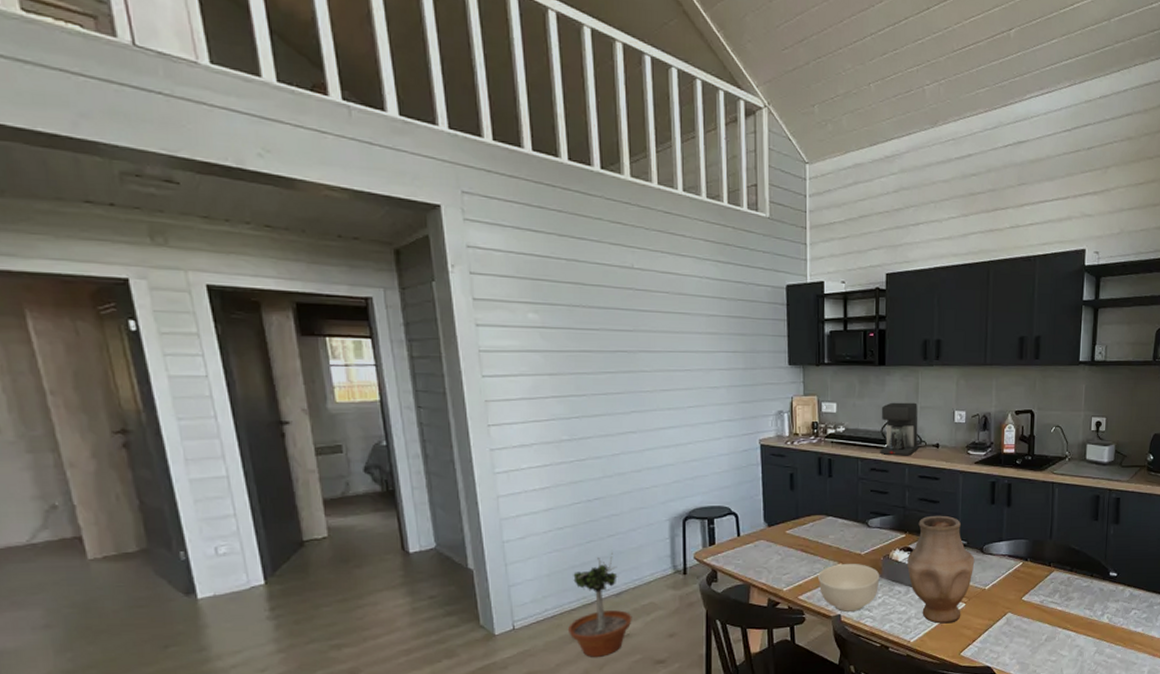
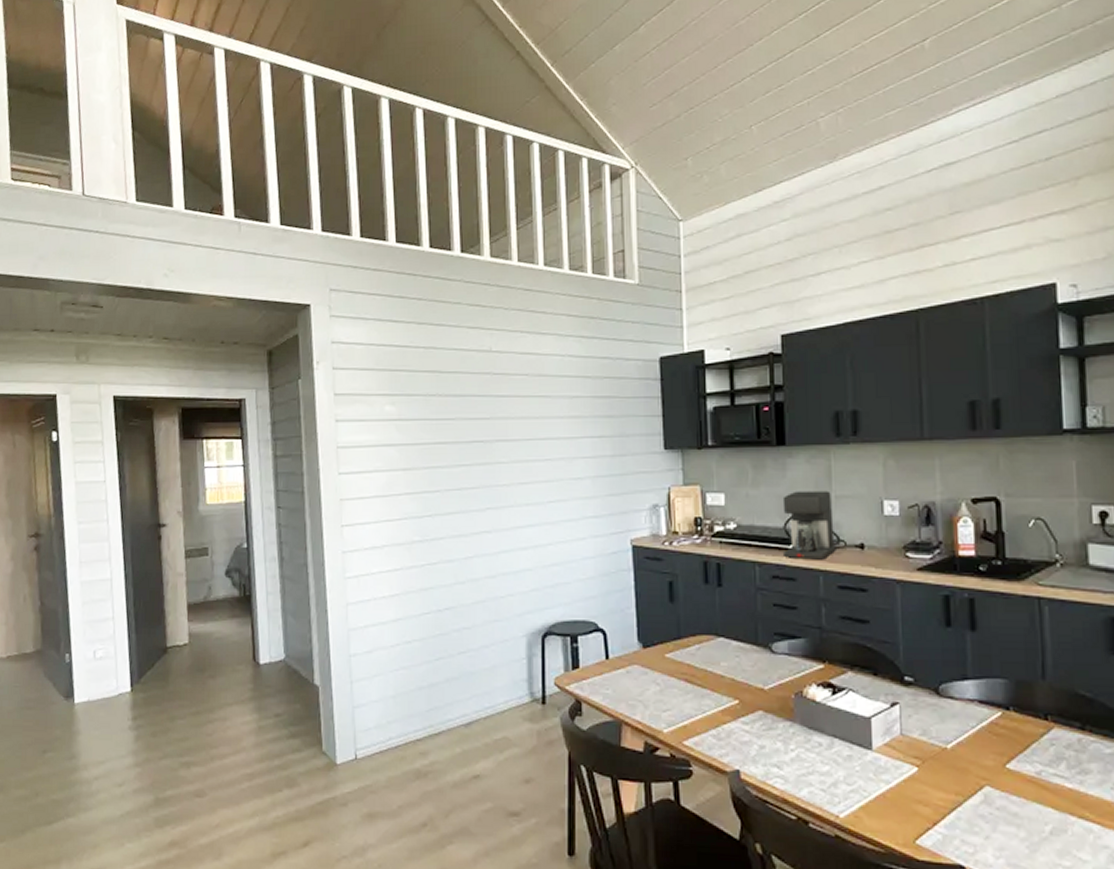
potted tree: present [567,552,632,657] -> none [411,673,483,801]
bowl: present [818,563,880,612] -> none [708,700,792,767]
vase: present [907,515,975,624] -> none [829,640,928,795]

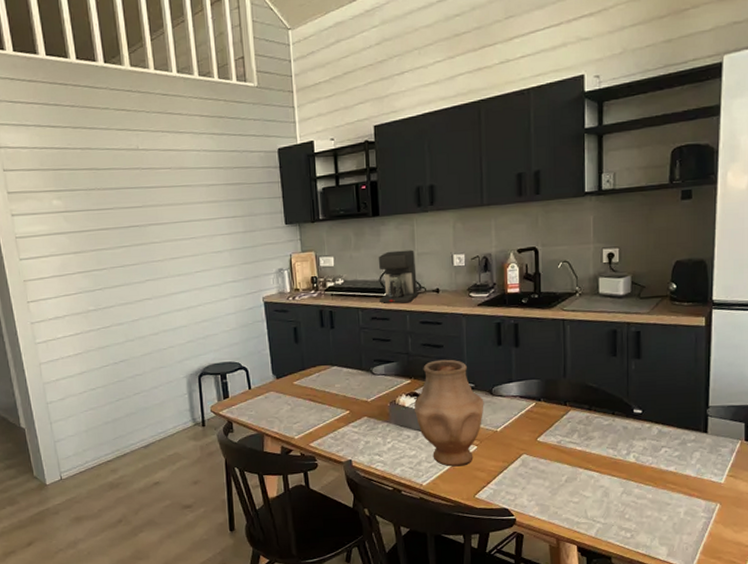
vase: none [829,640,928,795] -> present [414,359,484,467]

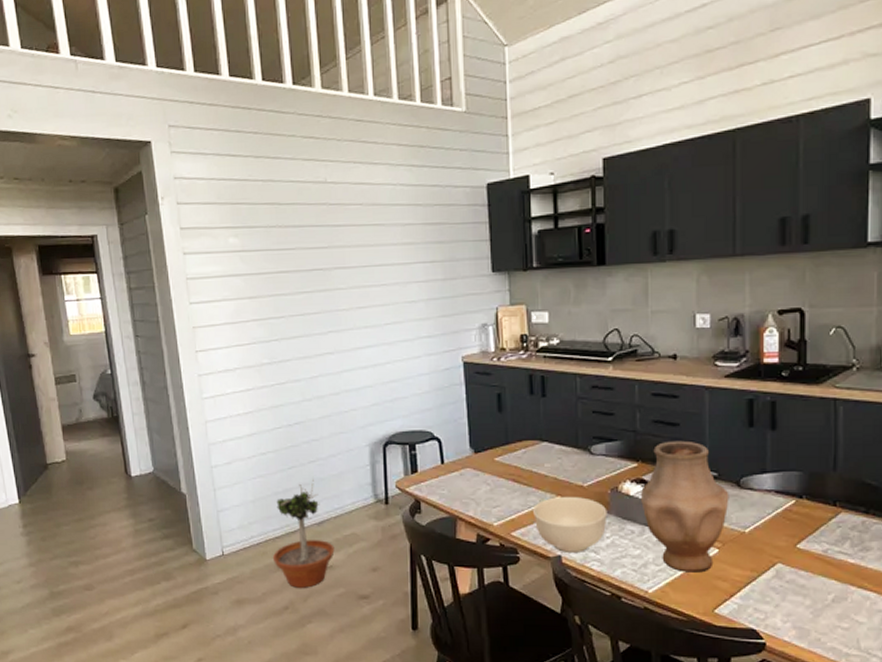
potted tree: none [105,408,160,503] -> present [272,479,335,588]
bowl: none [327,410,388,457] -> present [533,496,607,552]
coffee maker: present [378,249,419,304] -> none [602,306,651,371]

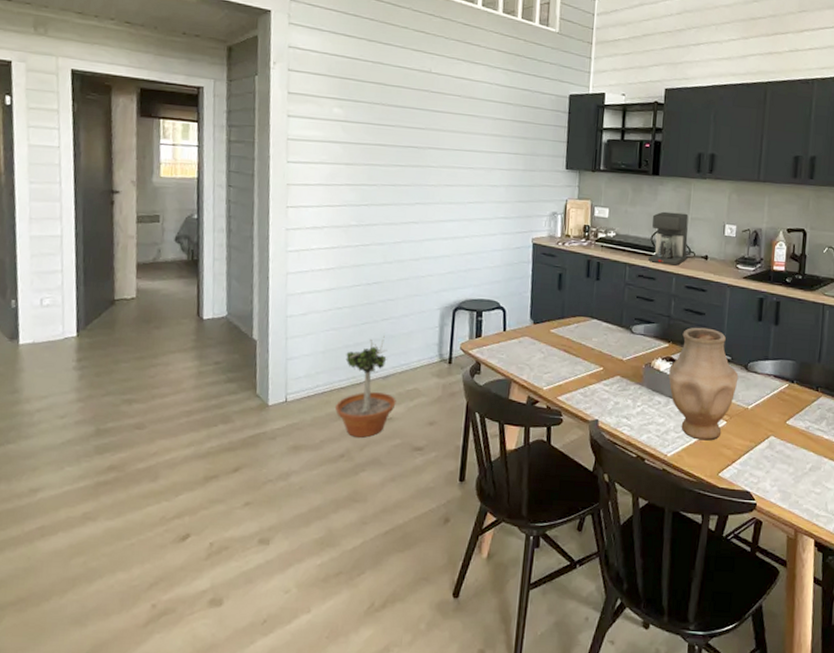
bowl: present [533,496,607,552] -> none [578,367,641,418]
coffee maker: none [602,306,651,371] -> present [648,211,689,266]

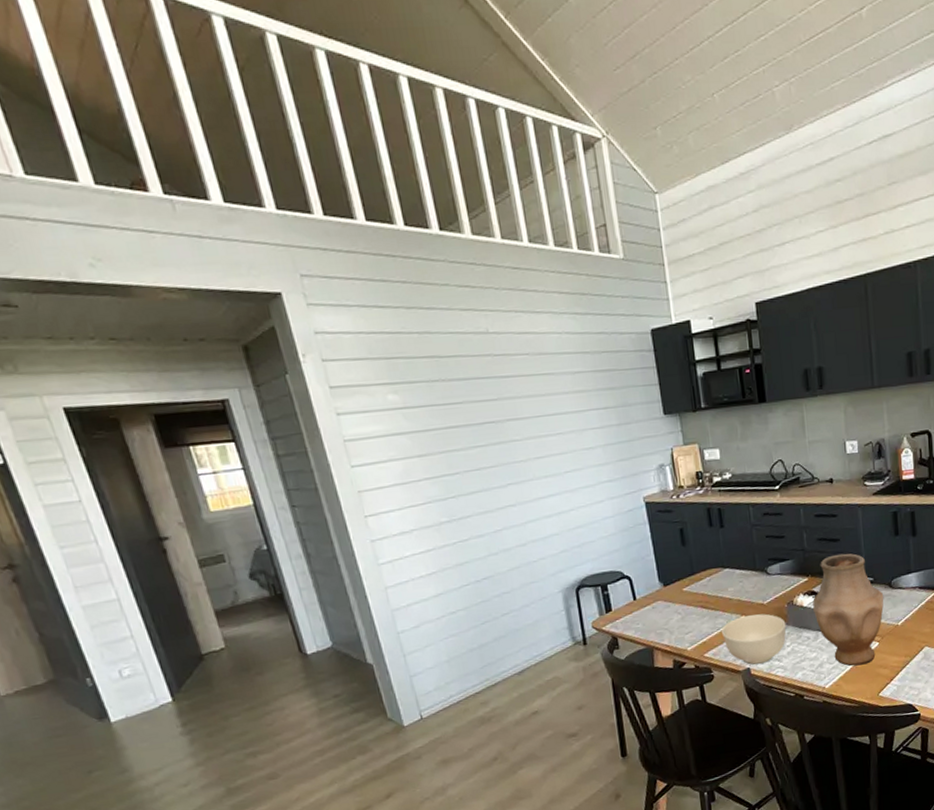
potted tree: present [334,335,396,438] -> none [472,631,539,738]
bowl: none [578,367,641,418] -> present [722,613,787,665]
coffee maker: present [648,211,689,266] -> none [767,438,812,498]

